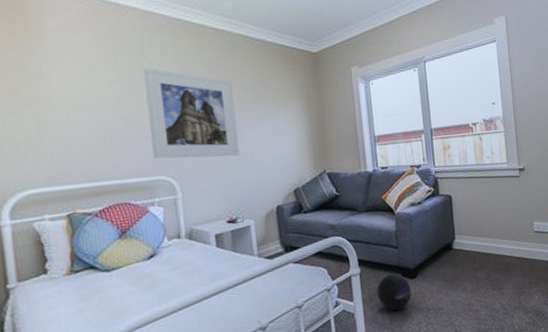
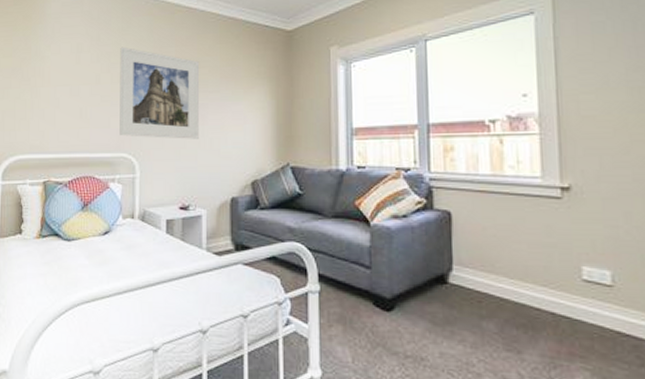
ball: present [376,273,412,311] -> none [338,299,384,348]

